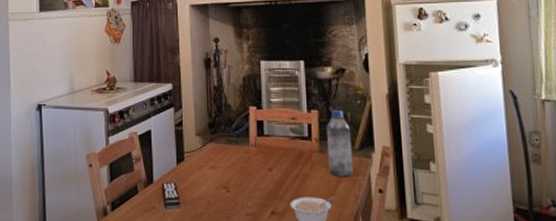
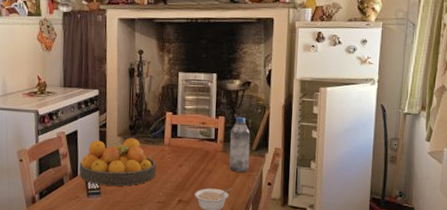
fruit bowl: none [154,137,242,195] -> present [79,138,156,186]

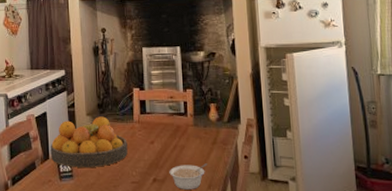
water bottle: present [229,116,251,172] -> none [199,88,223,146]

